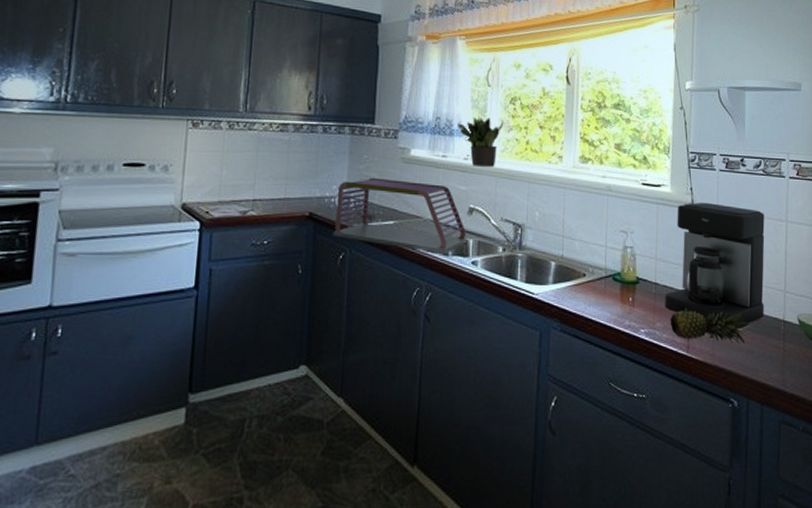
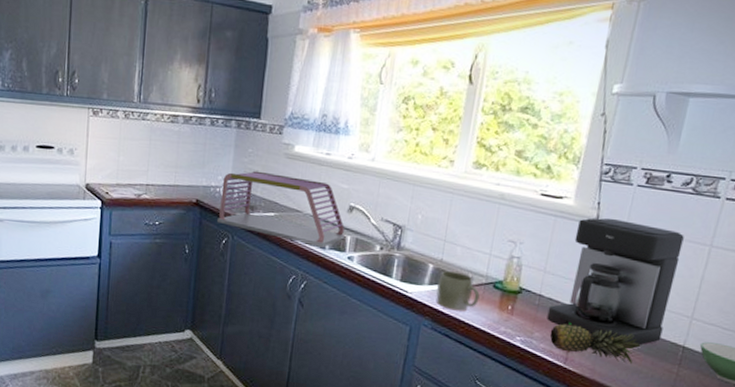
potted plant: present [458,113,504,168] -> none [344,112,394,169]
mug: none [561,267,602,310] -> present [435,271,480,312]

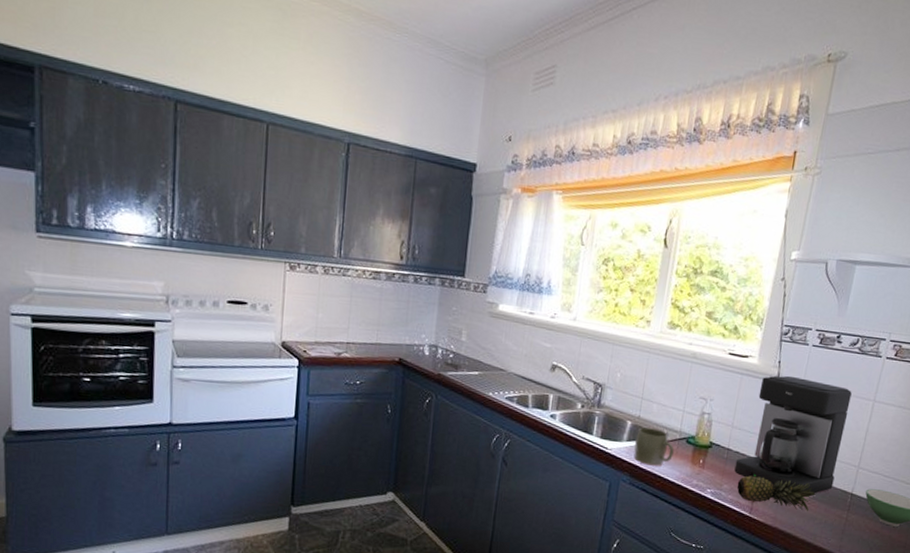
dish rack: present [217,170,345,248] -> none [421,329,547,406]

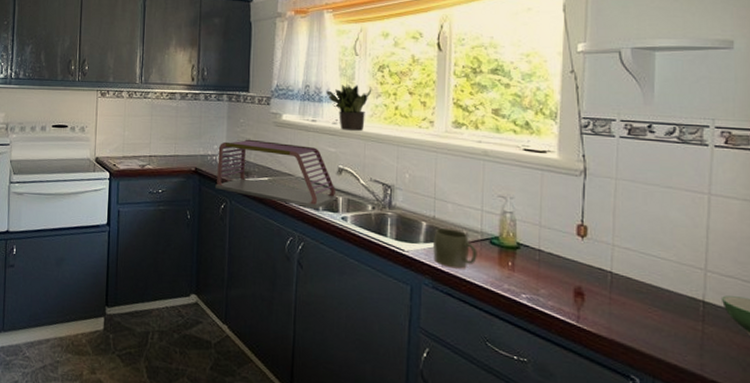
dish rack: none [421,329,547,406] -> present [215,139,337,209]
potted plant: none [547,272,595,328] -> present [326,81,372,132]
coffee maker: present [734,375,852,494] -> none [550,170,679,301]
fruit: present [737,475,816,512] -> none [556,279,656,322]

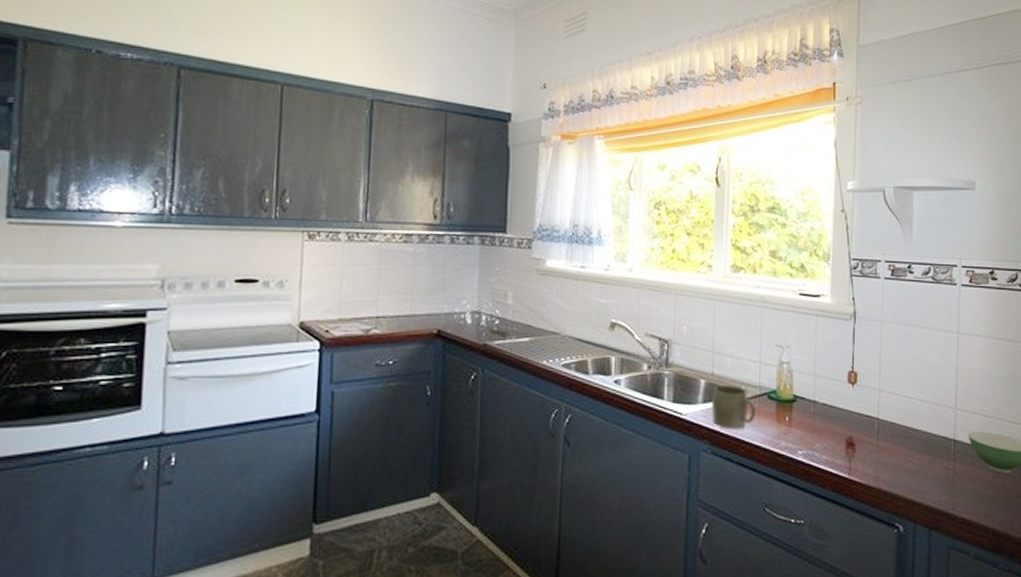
dish rack: present [215,139,337,209] -> none [464,291,609,372]
potted plant: present [326,81,372,132] -> none [597,219,648,279]

